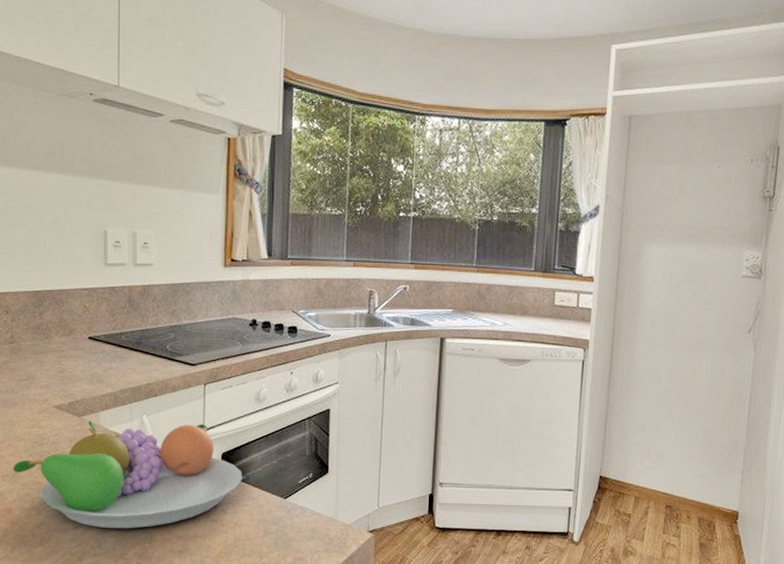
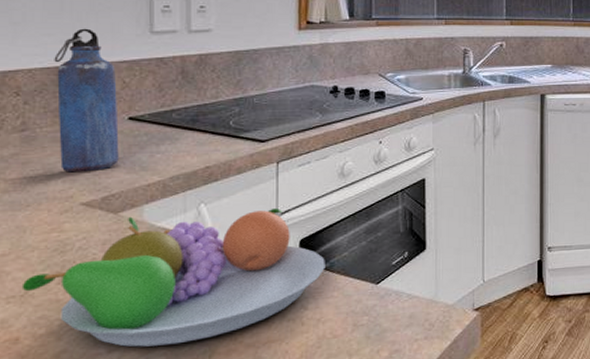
water bottle: none [33,259,81,381] -> present [54,28,119,173]

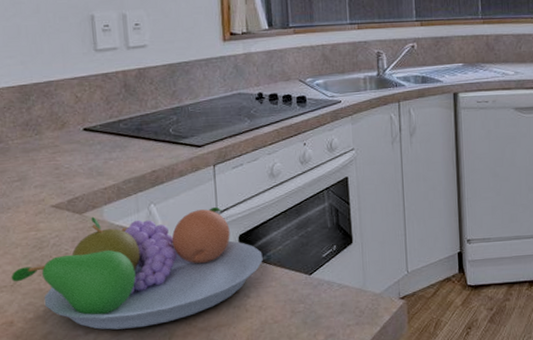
water bottle: present [54,28,119,173] -> none [17,49,79,179]

